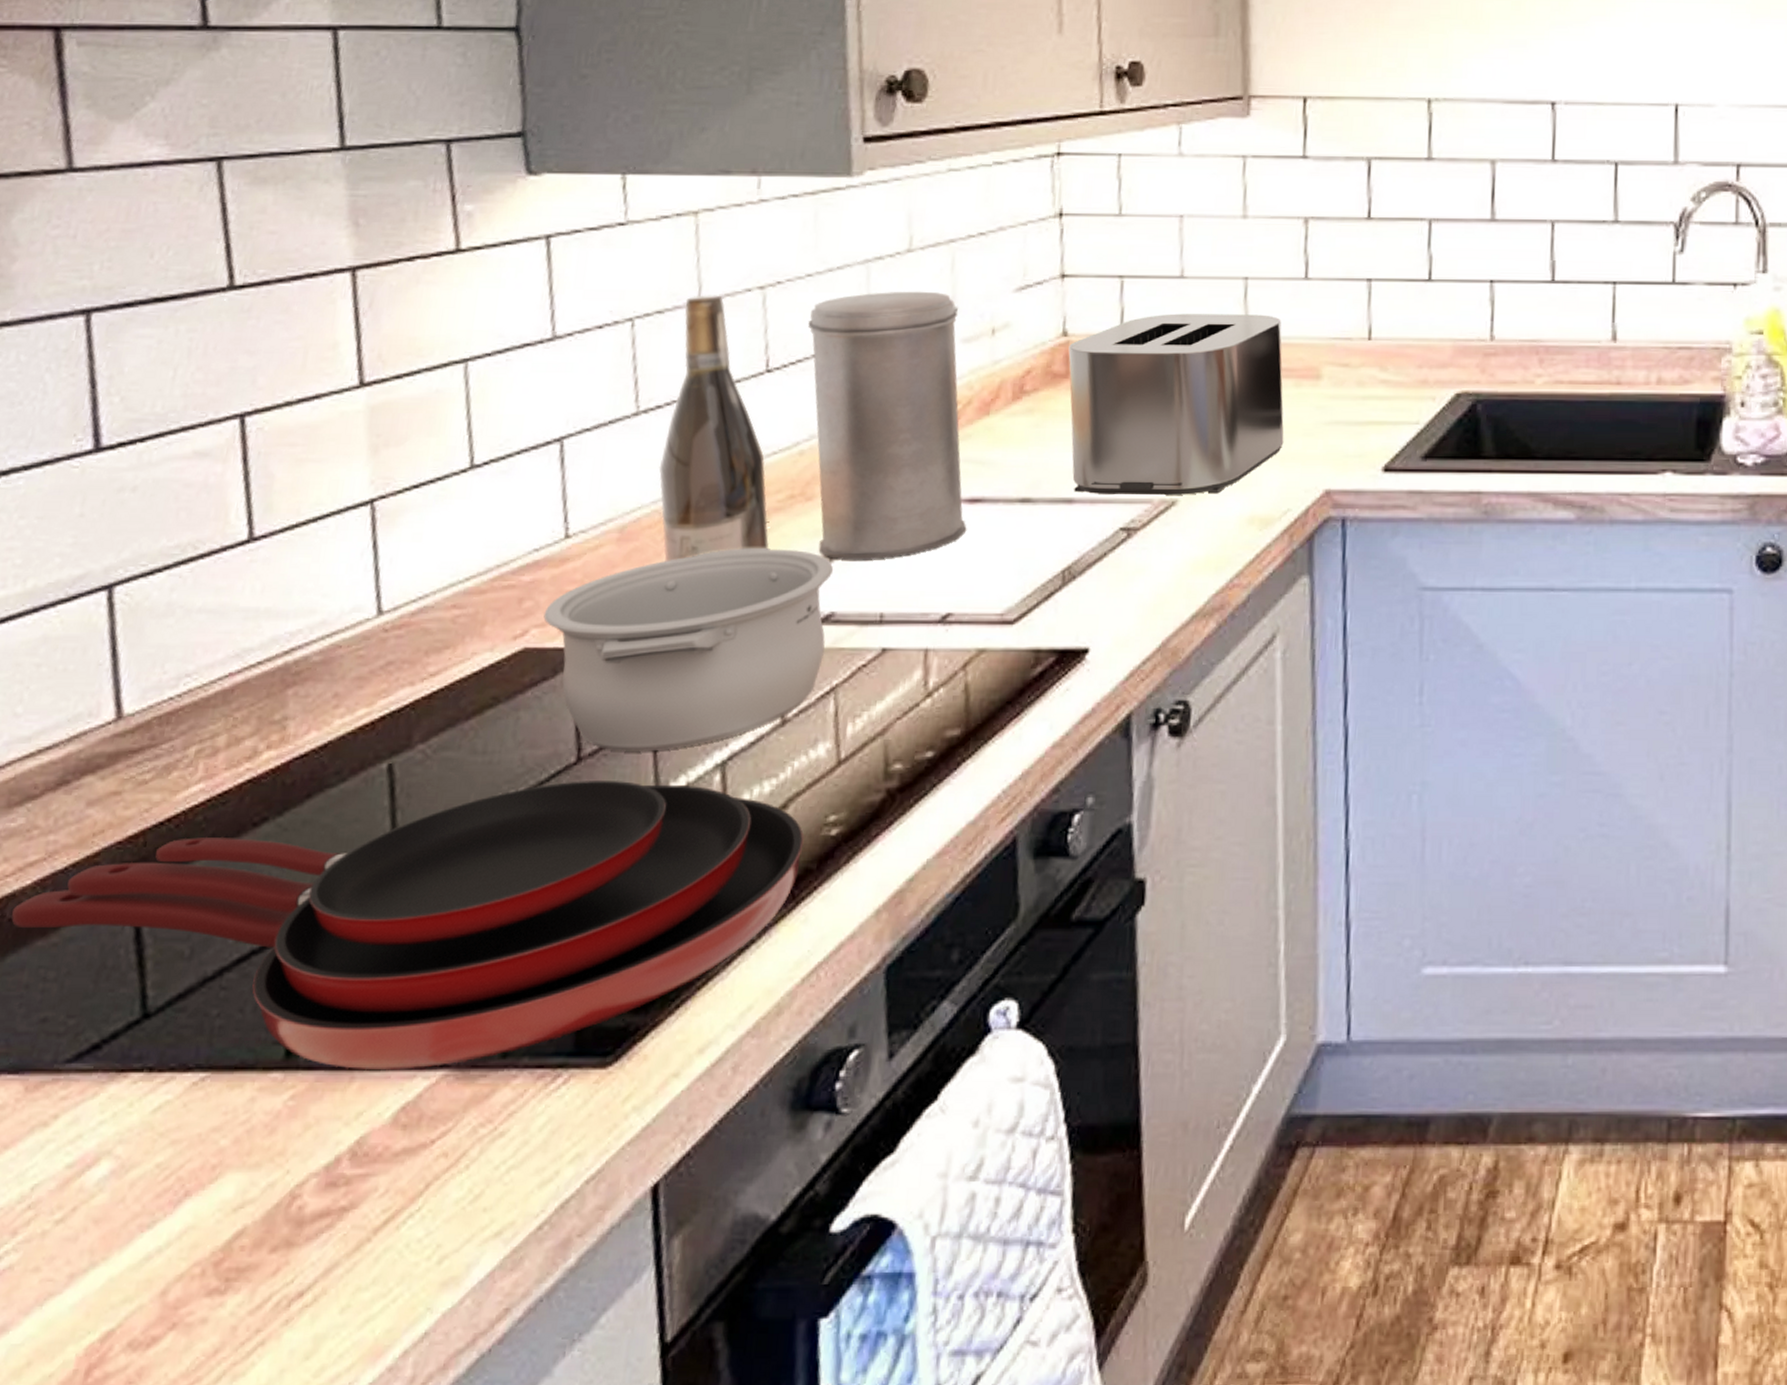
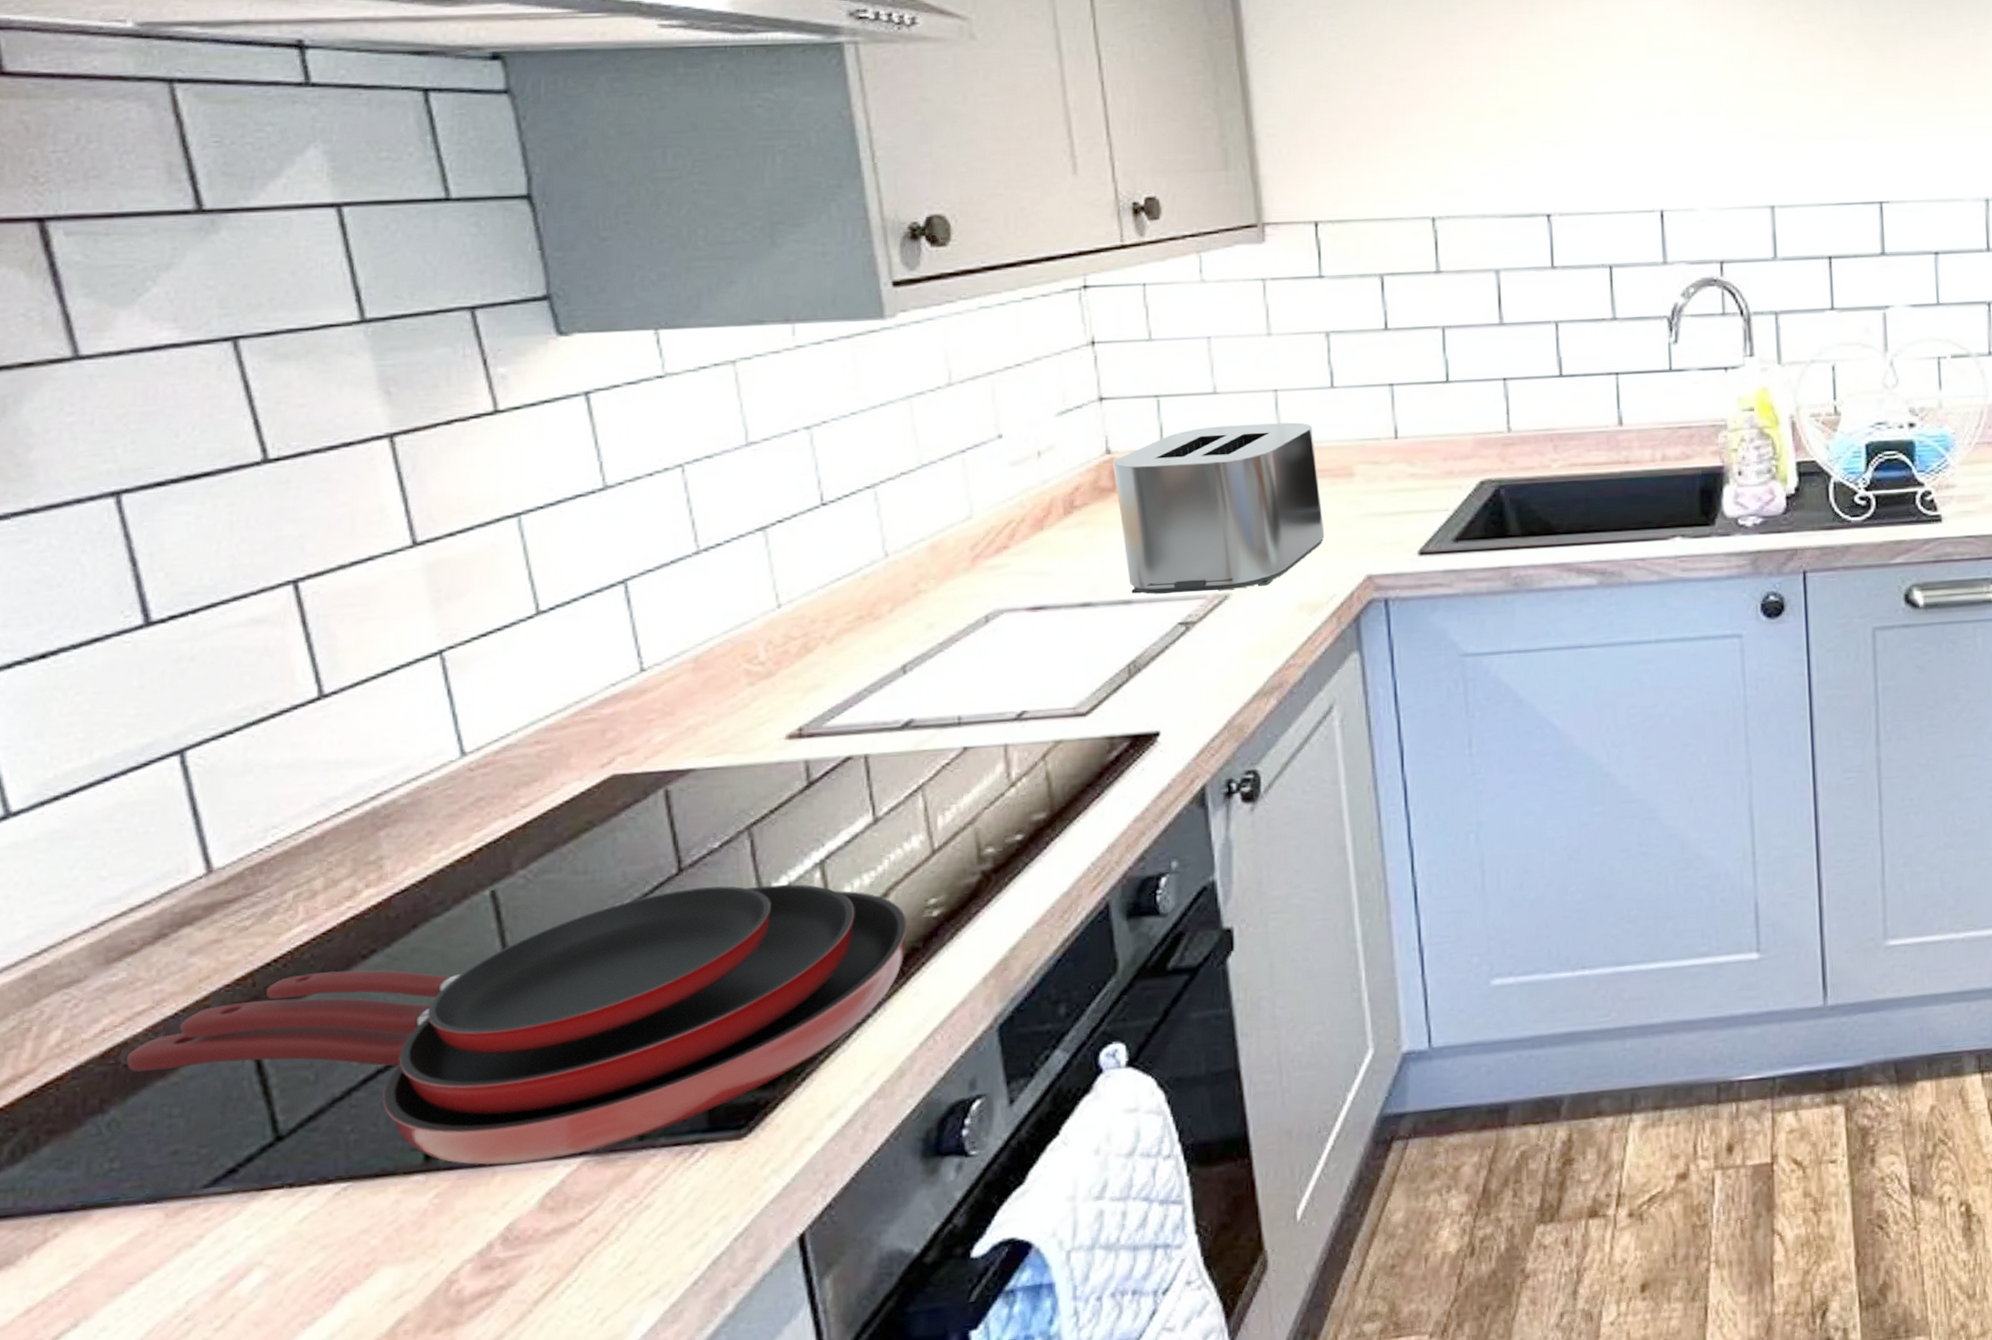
cooking pot: present [543,547,834,752] -> none [628,665,909,860]
wine bottle: present [659,295,770,562] -> none [726,437,844,686]
canister: present [808,291,967,560] -> none [858,421,1033,671]

